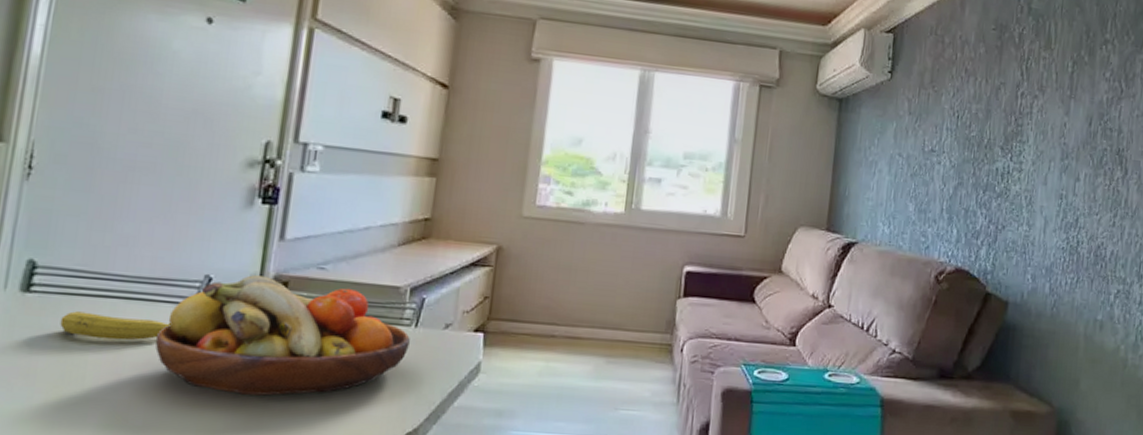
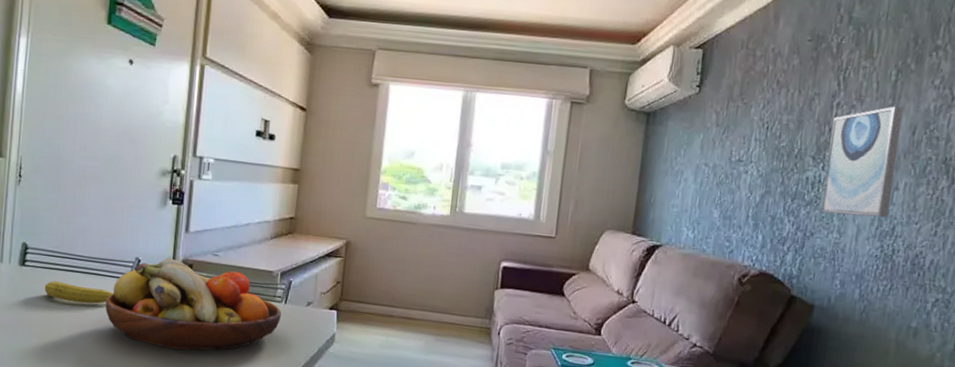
wall art: none [1011,97,1080,209] -> present [821,106,904,218]

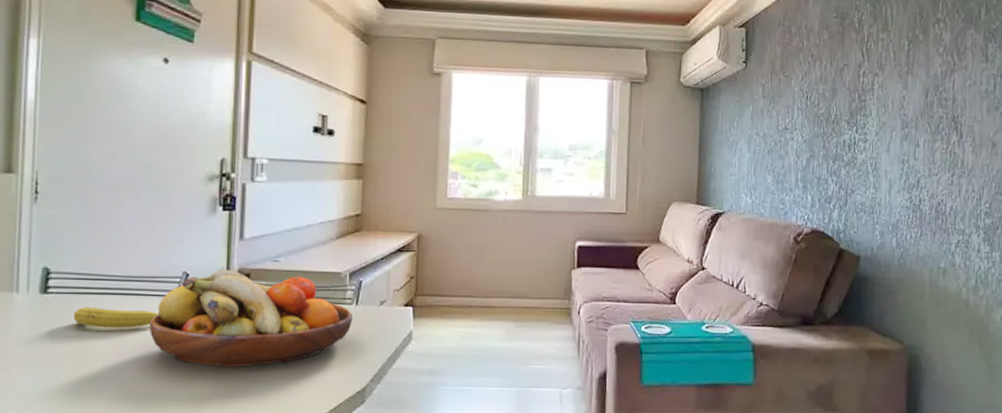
wall art: present [821,106,904,218] -> none [858,72,917,172]

